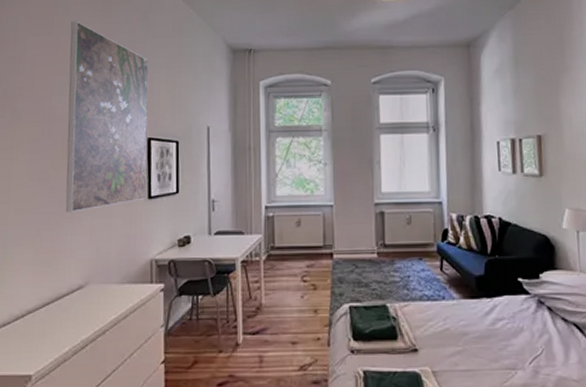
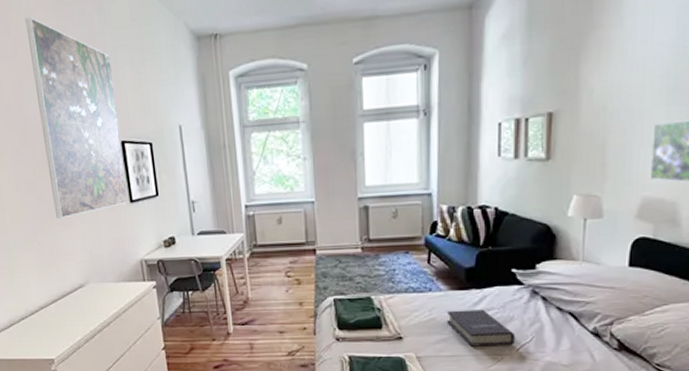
book: none [460,319,527,360] -> present [446,309,516,347]

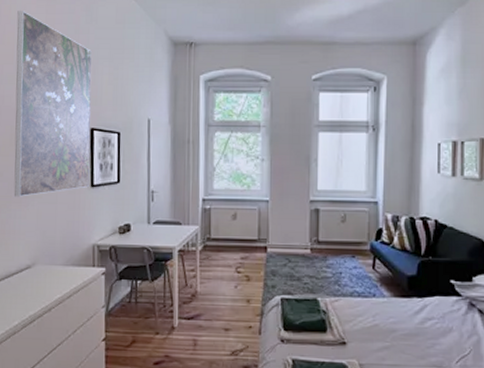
book: present [446,309,516,347] -> none [389,317,455,358]

